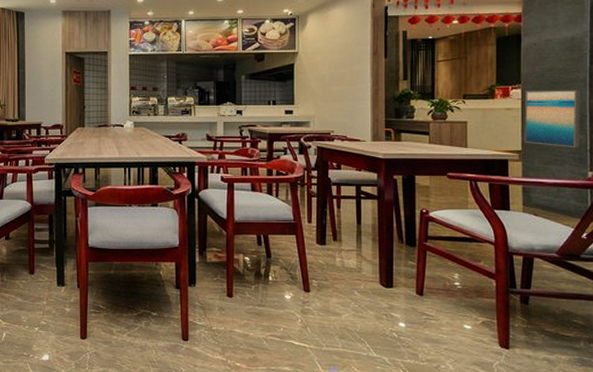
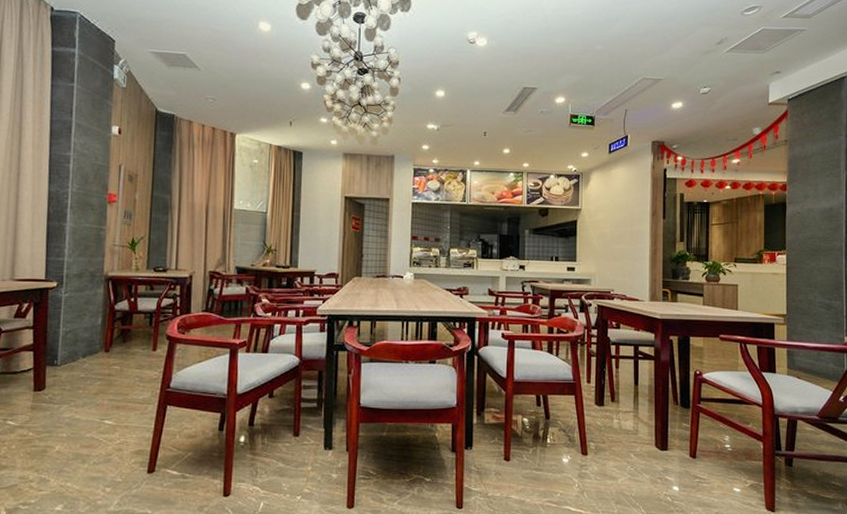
wall art: present [524,89,581,149] -> none [789,257,838,314]

